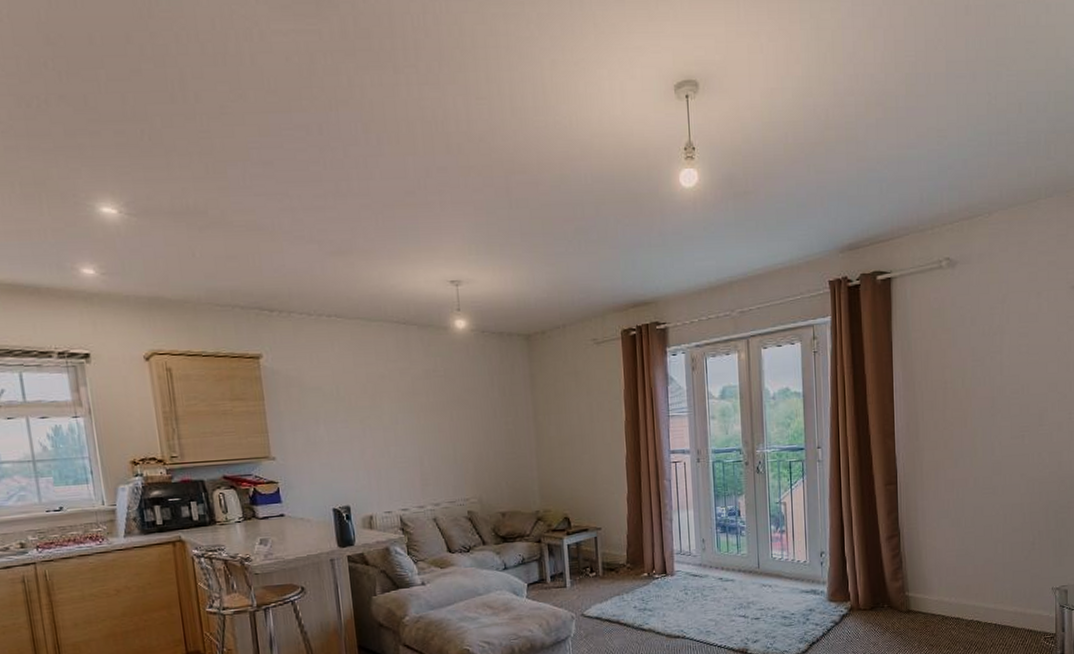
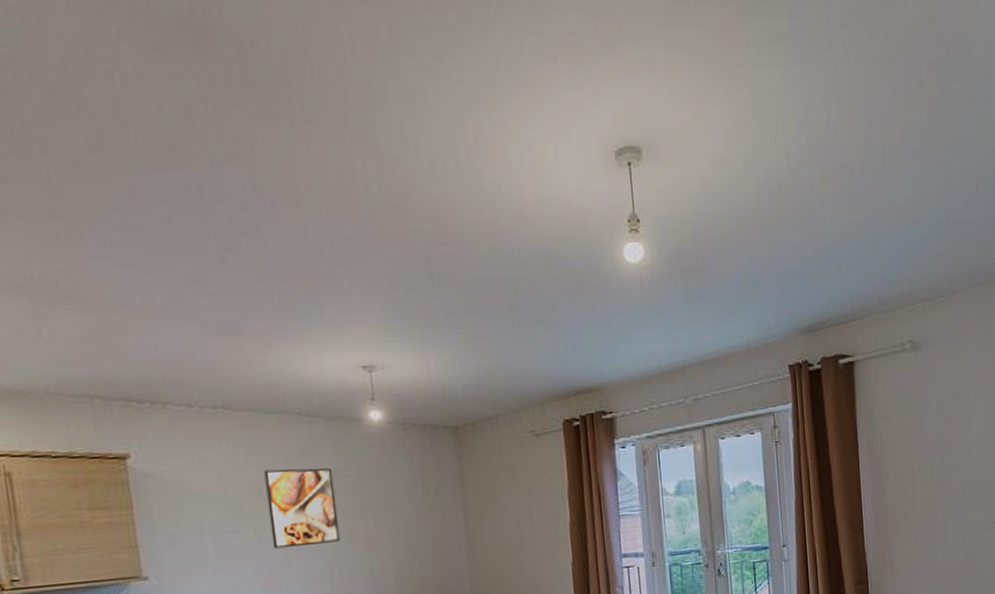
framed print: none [368,368,430,437] -> present [264,468,341,549]

